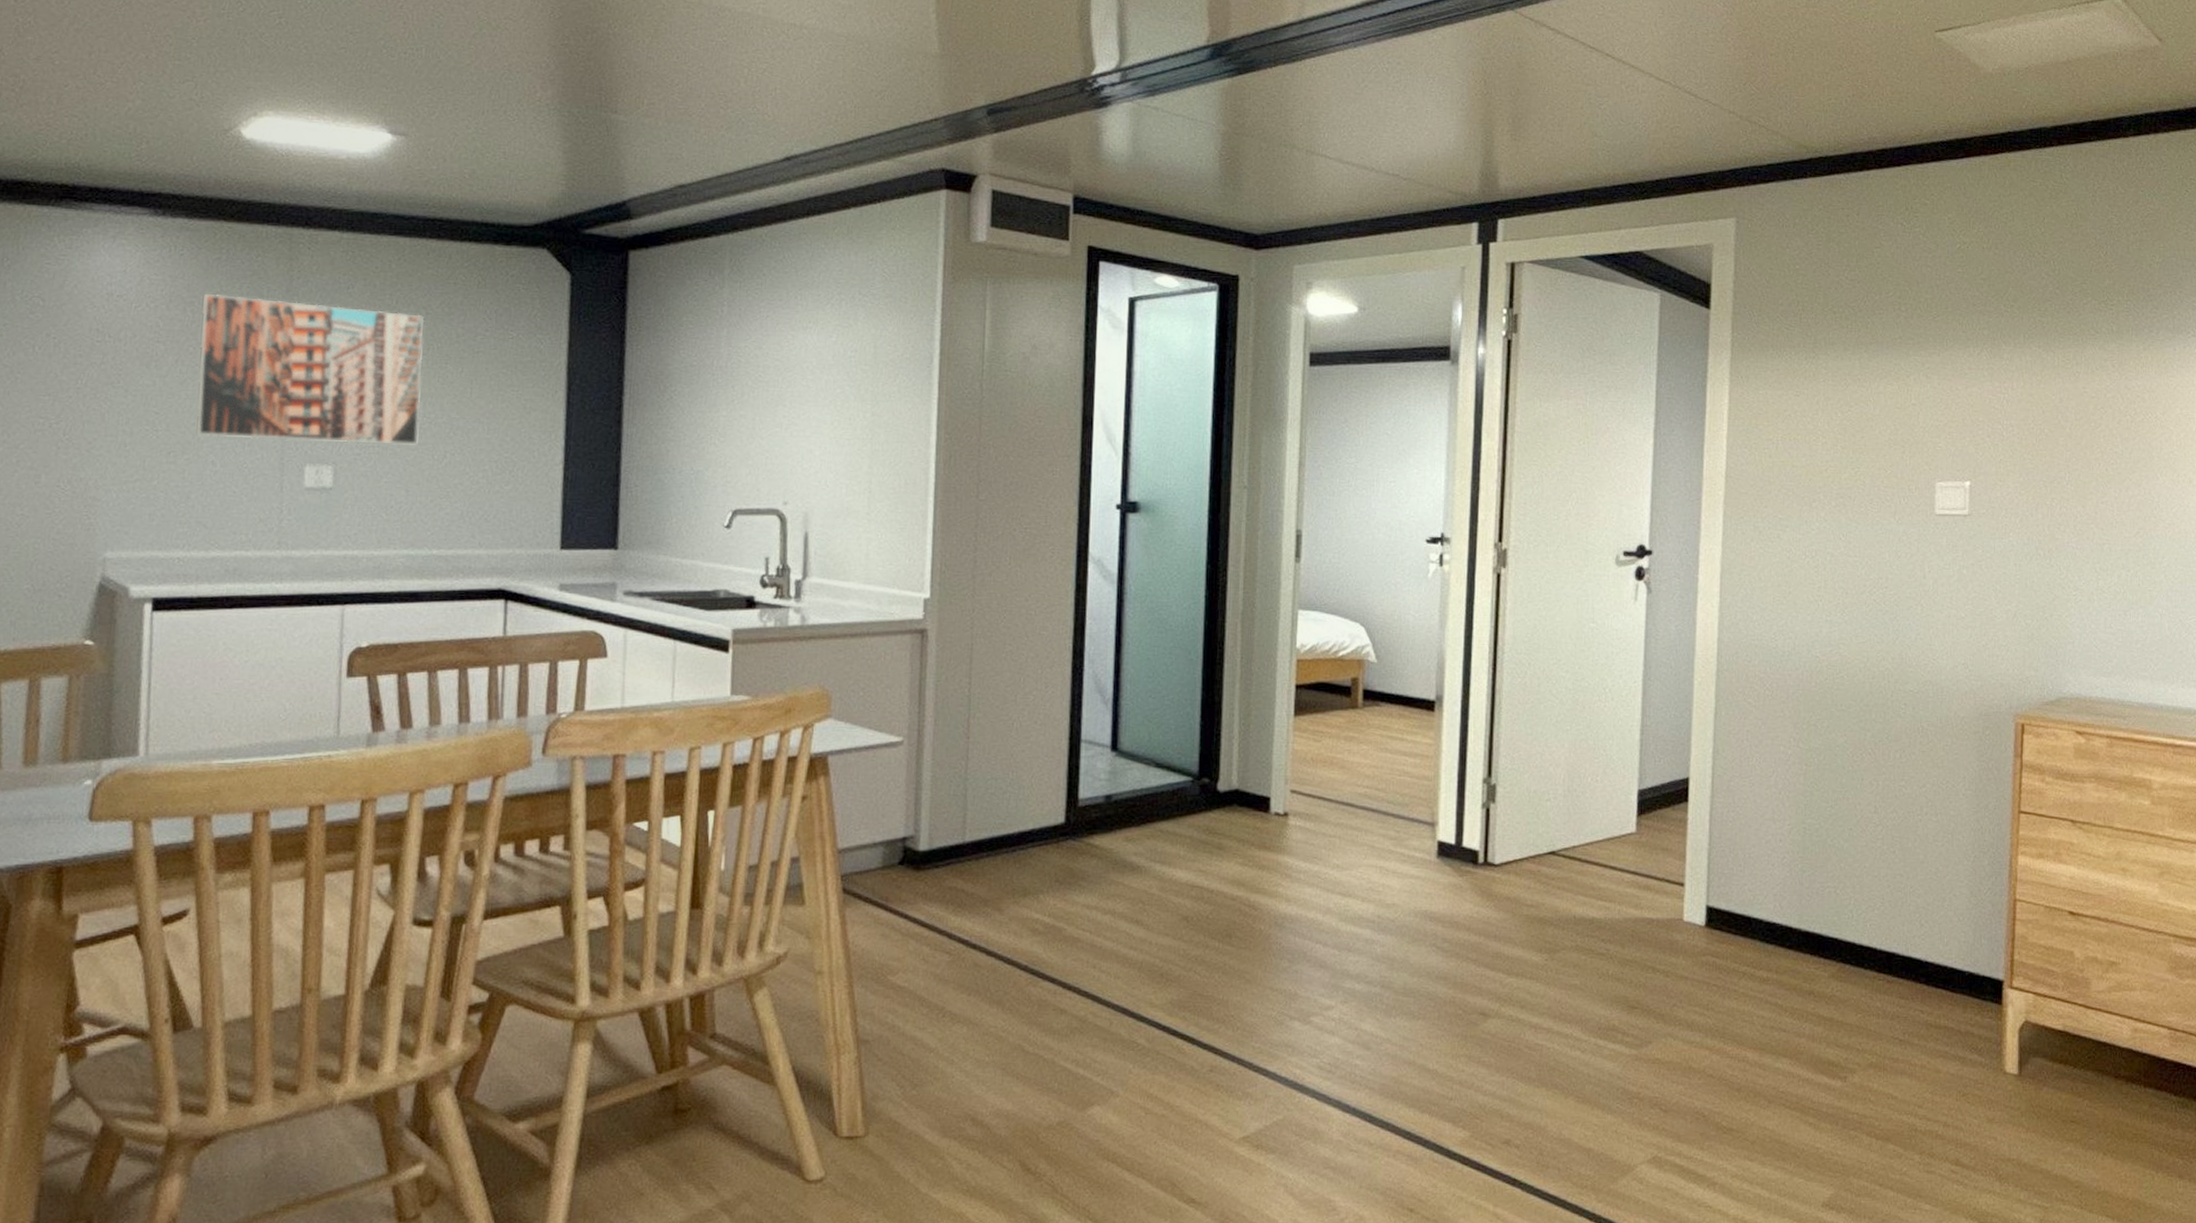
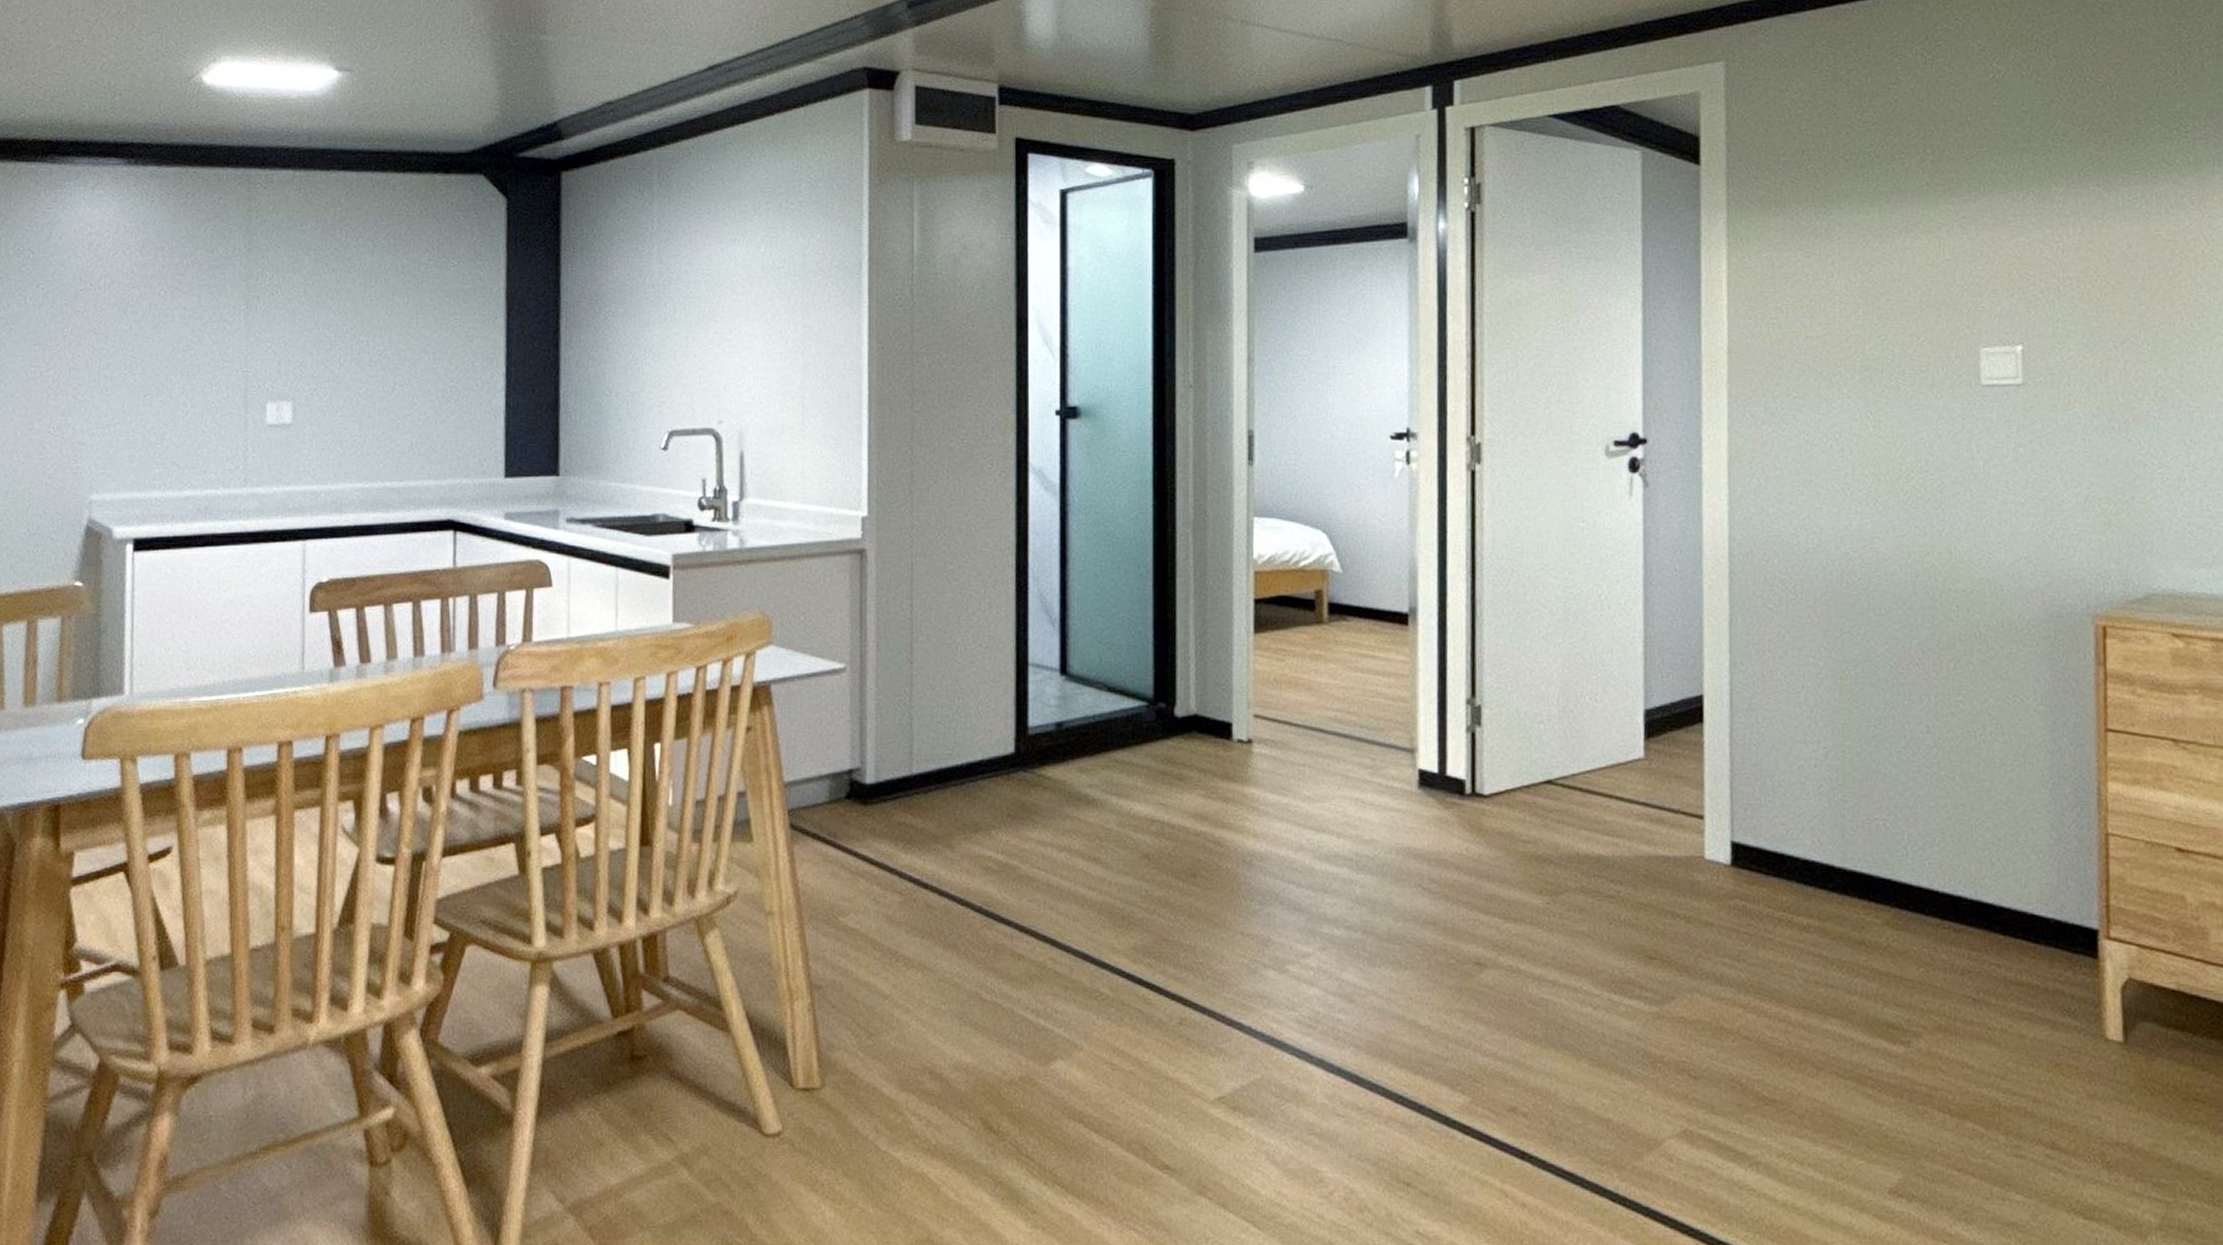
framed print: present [196,293,425,445] -> none [168,238,372,379]

